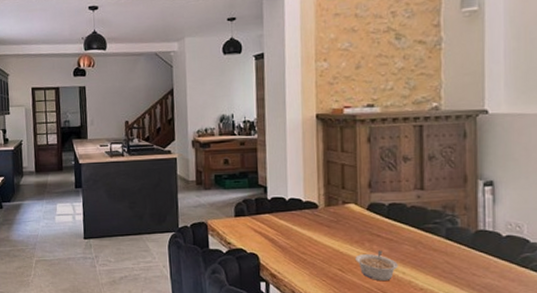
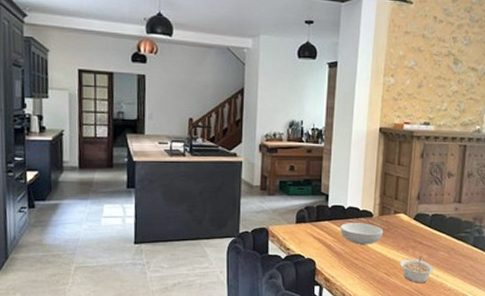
serving bowl: none [282,215,332,238] -> present [340,223,384,245]

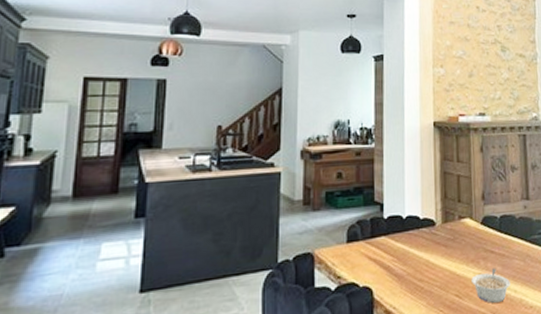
serving bowl: present [340,223,384,245] -> none [399,234,449,262]

